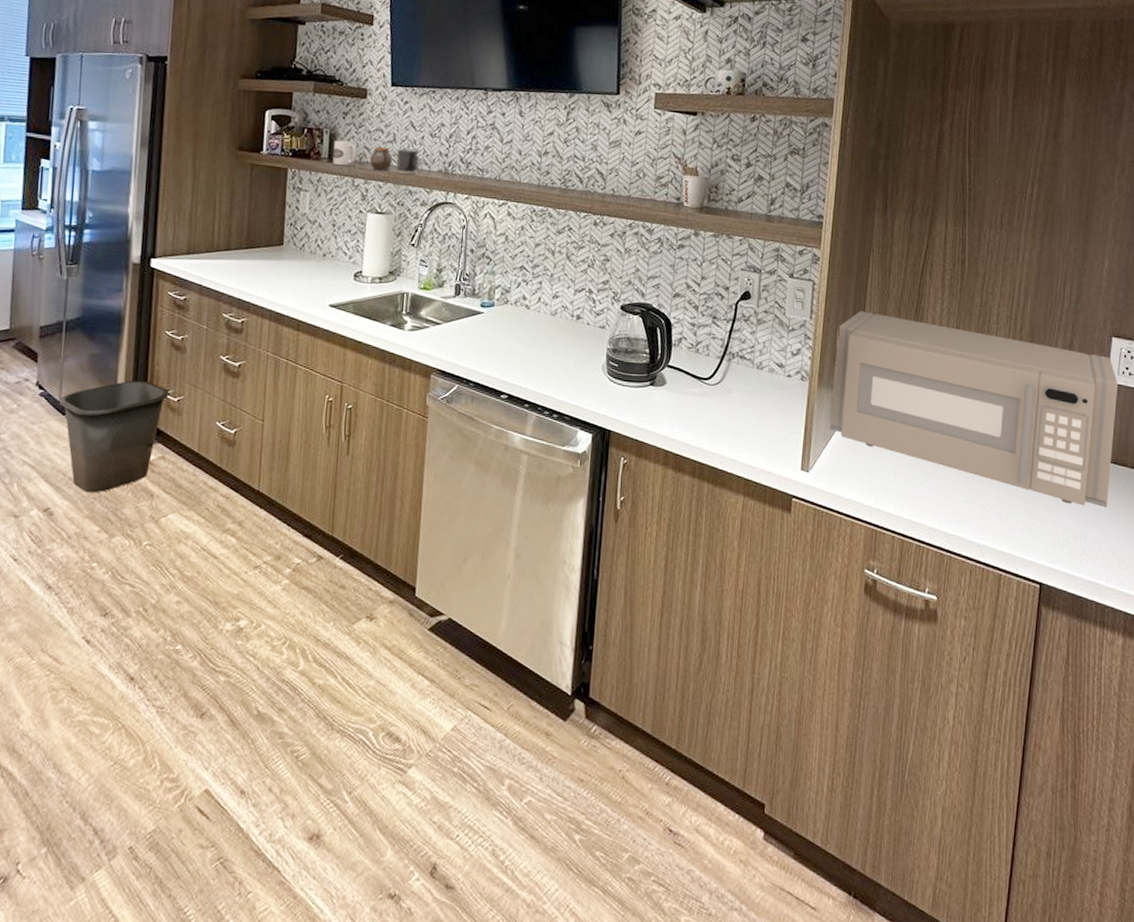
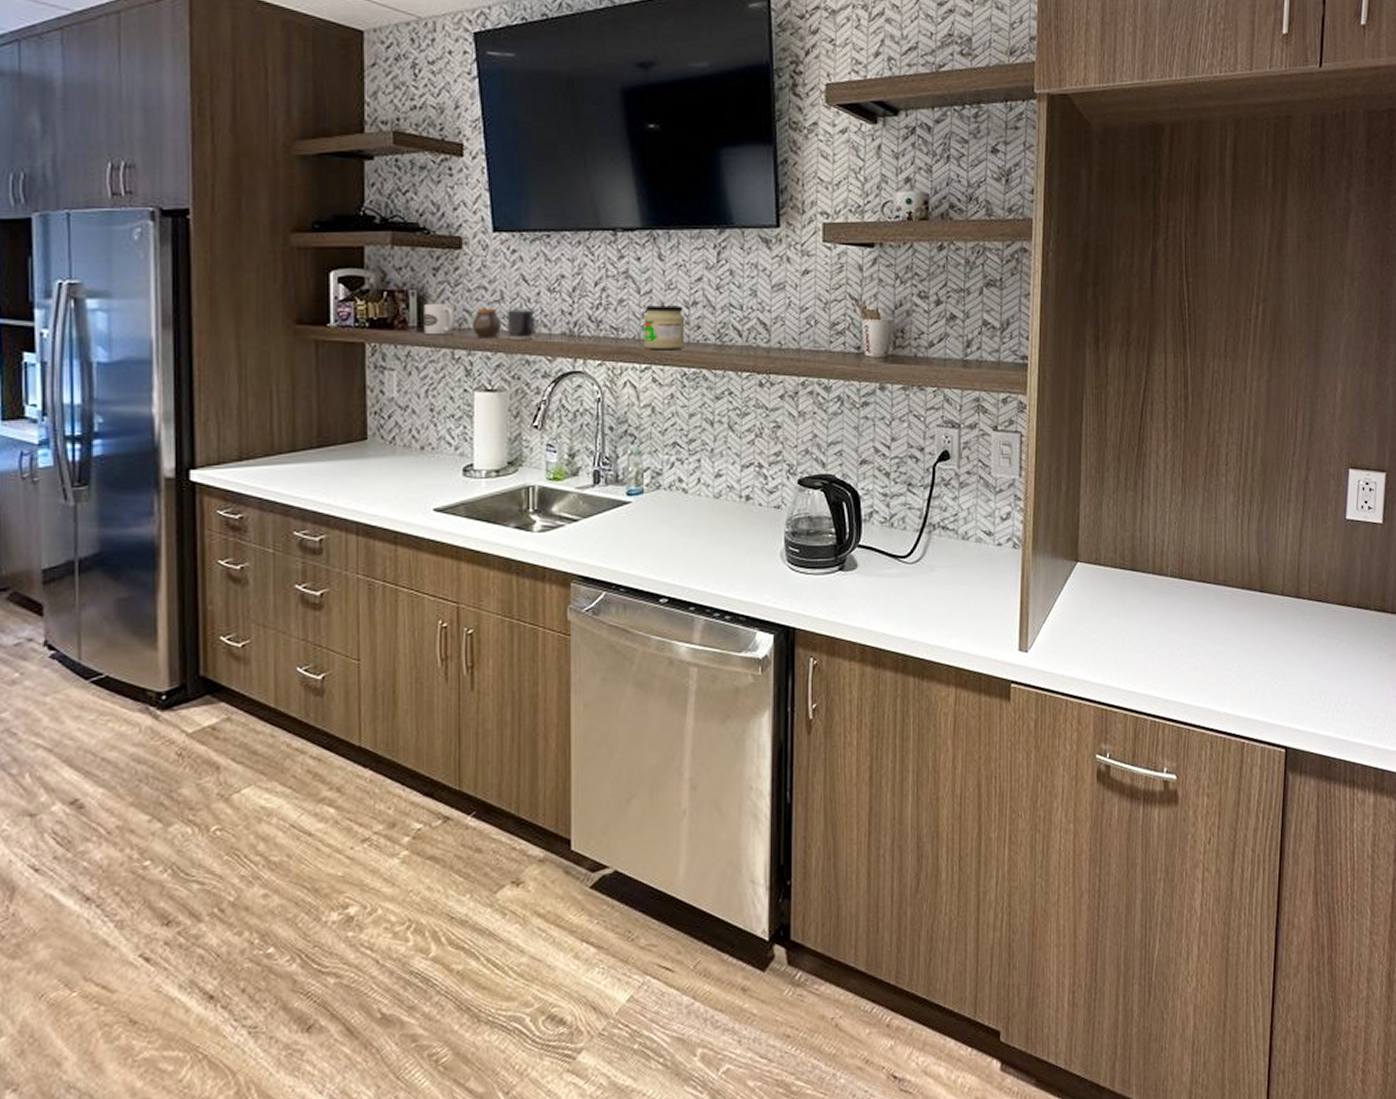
waste bin: present [60,380,170,493] -> none [80,625,230,774]
jar: none [503,152,537,191] -> present [644,305,685,350]
microwave: present [829,310,1118,508] -> none [1048,462,1357,658]

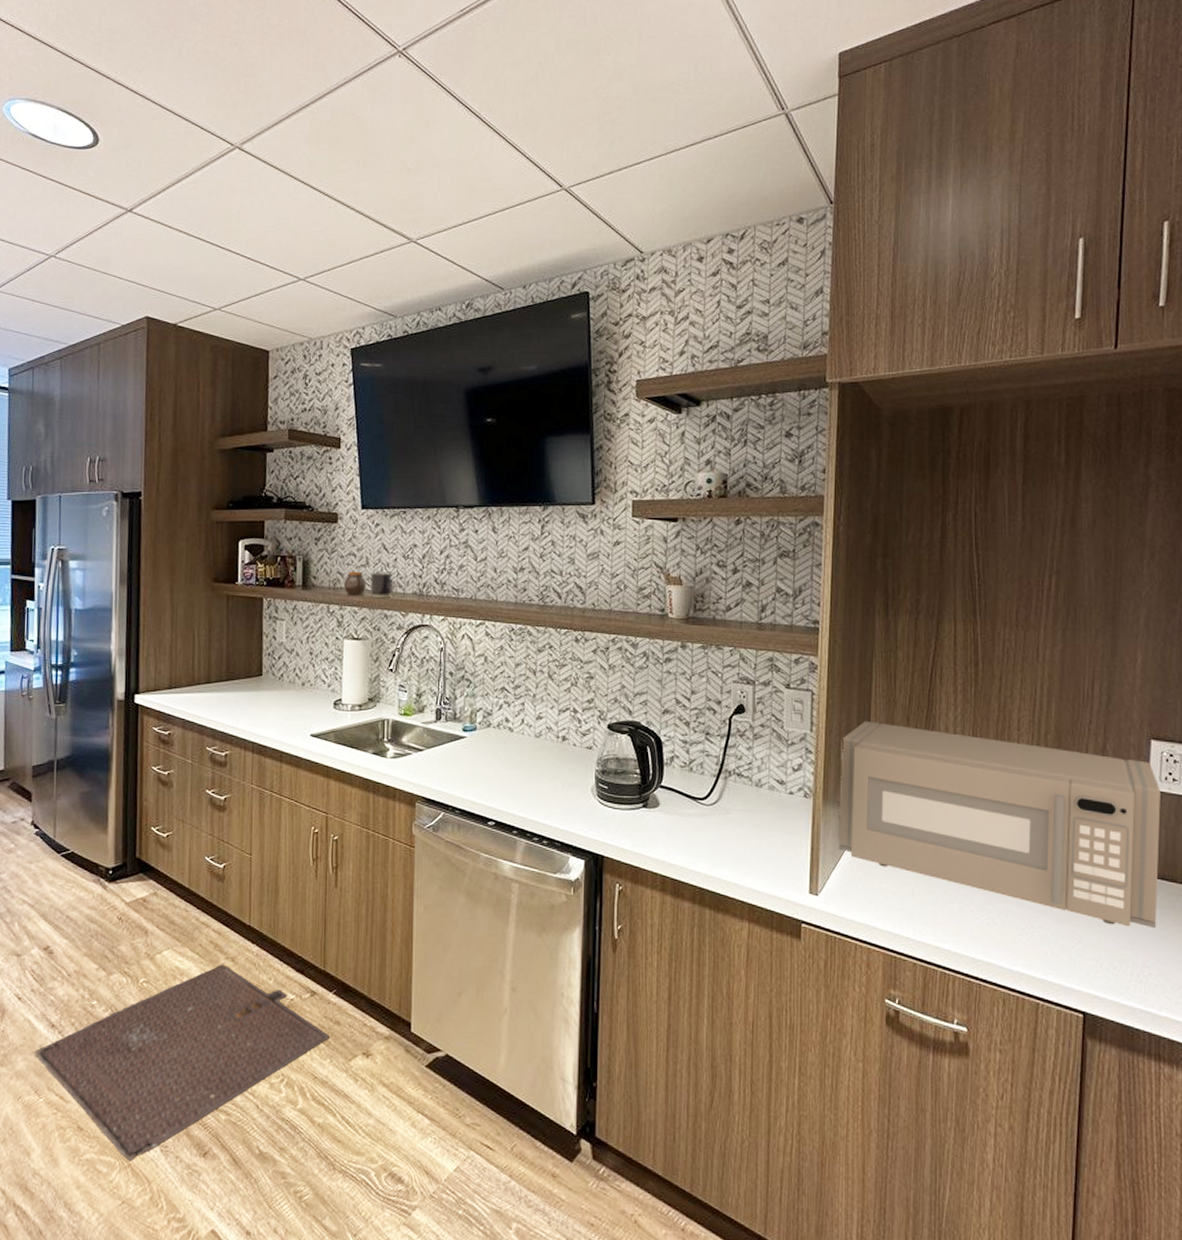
floor mat: none [45,789,468,1053] -> present [23,959,329,1162]
mug: present [423,303,456,335] -> none [306,567,331,593]
jar: present [644,305,685,350] -> none [479,571,514,609]
microwave: none [1048,462,1357,658] -> present [838,721,1161,929]

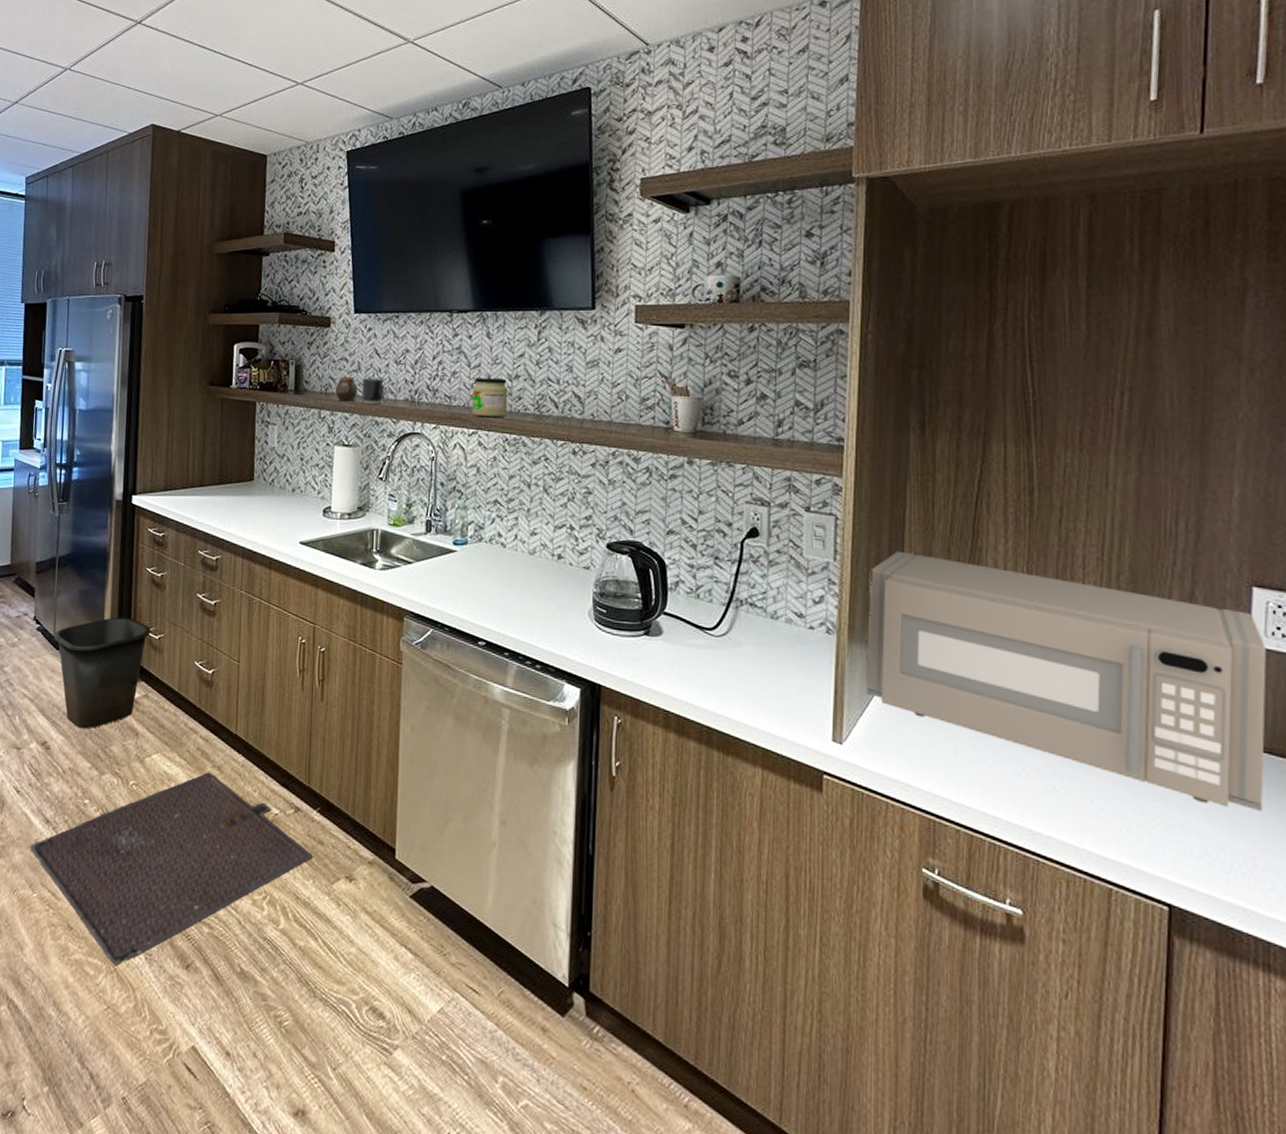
waste bin: none [54,817,159,931] -> present [54,617,151,729]
jar: none [479,571,514,609] -> present [472,378,508,418]

